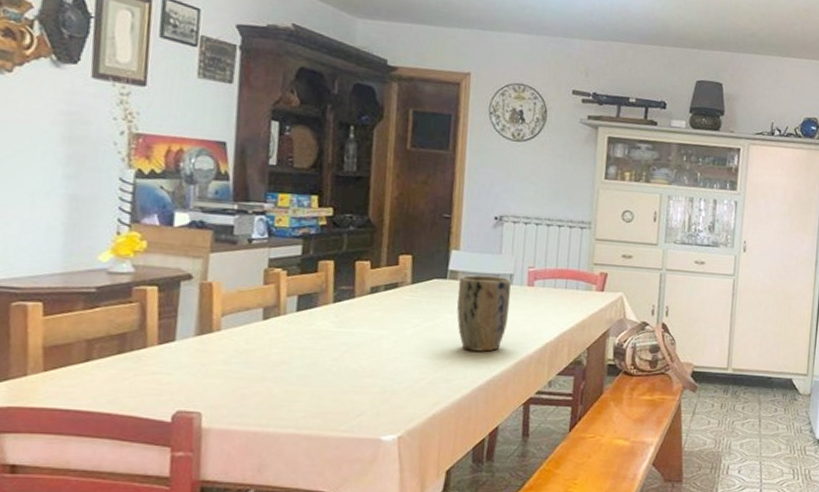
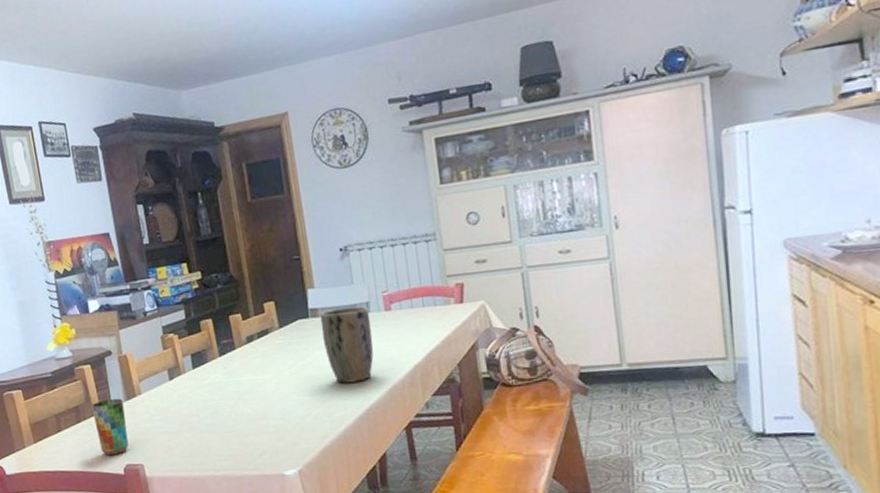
cup: none [144,331,193,398] -> present [91,399,129,455]

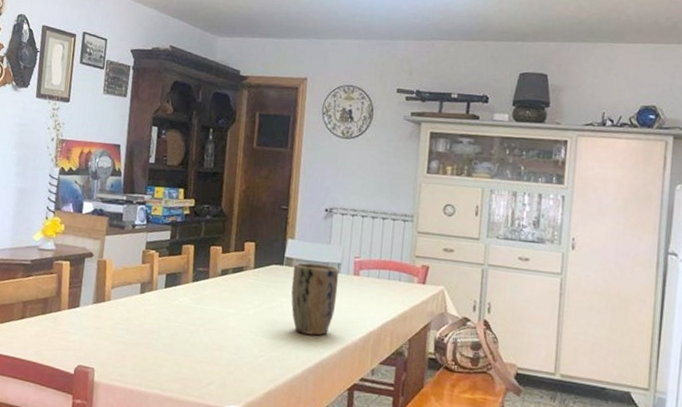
cup: present [91,399,129,455] -> none [57,298,91,354]

